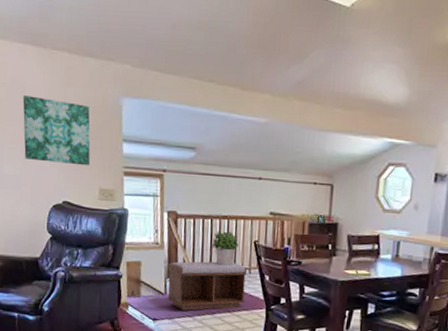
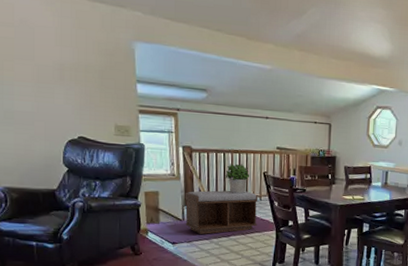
wall art: present [22,95,91,166] -> none [32,36,104,104]

